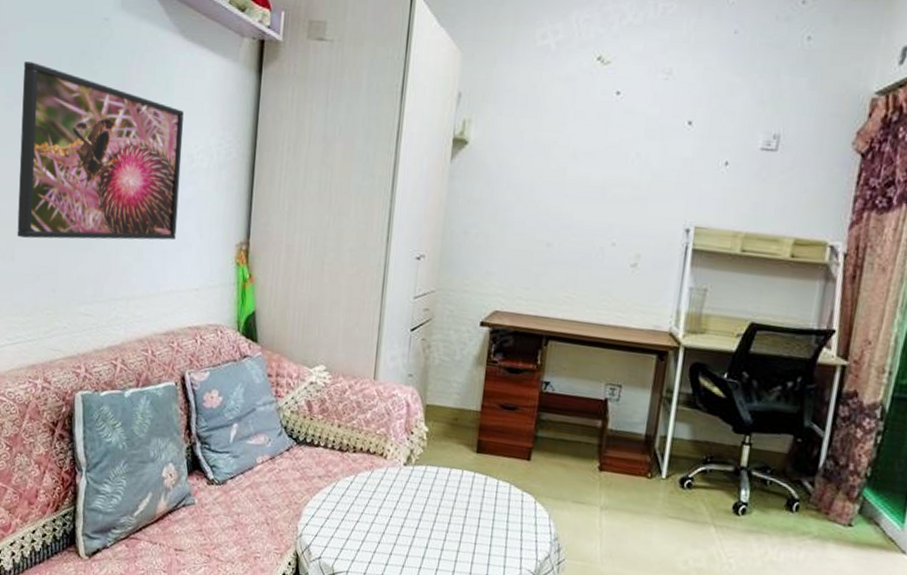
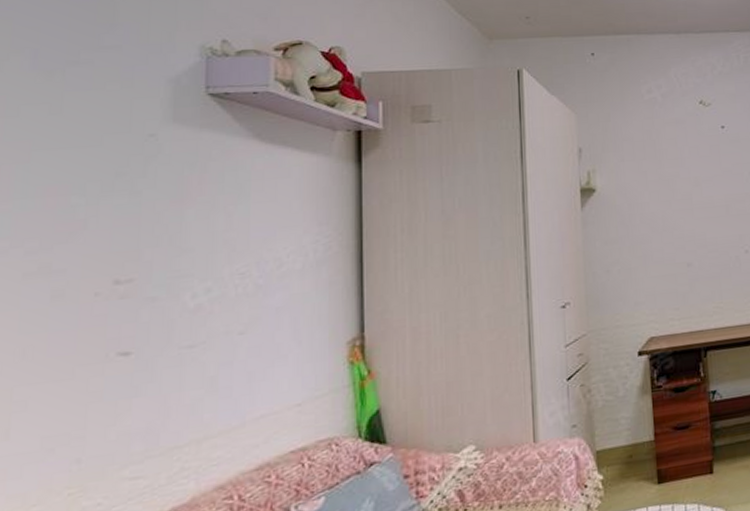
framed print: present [17,61,184,240] -> none [14,195,267,407]

